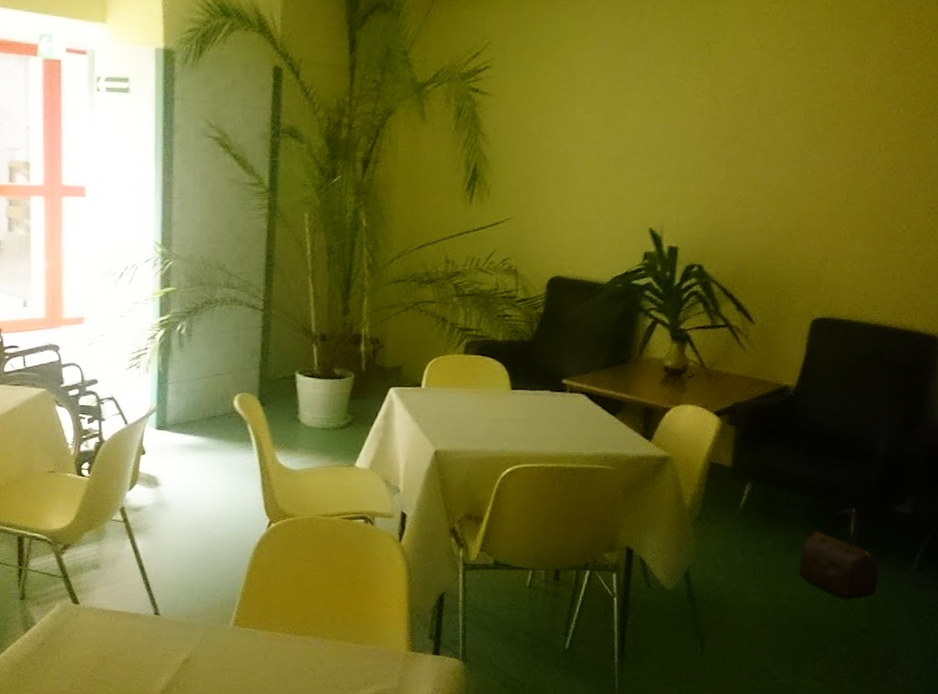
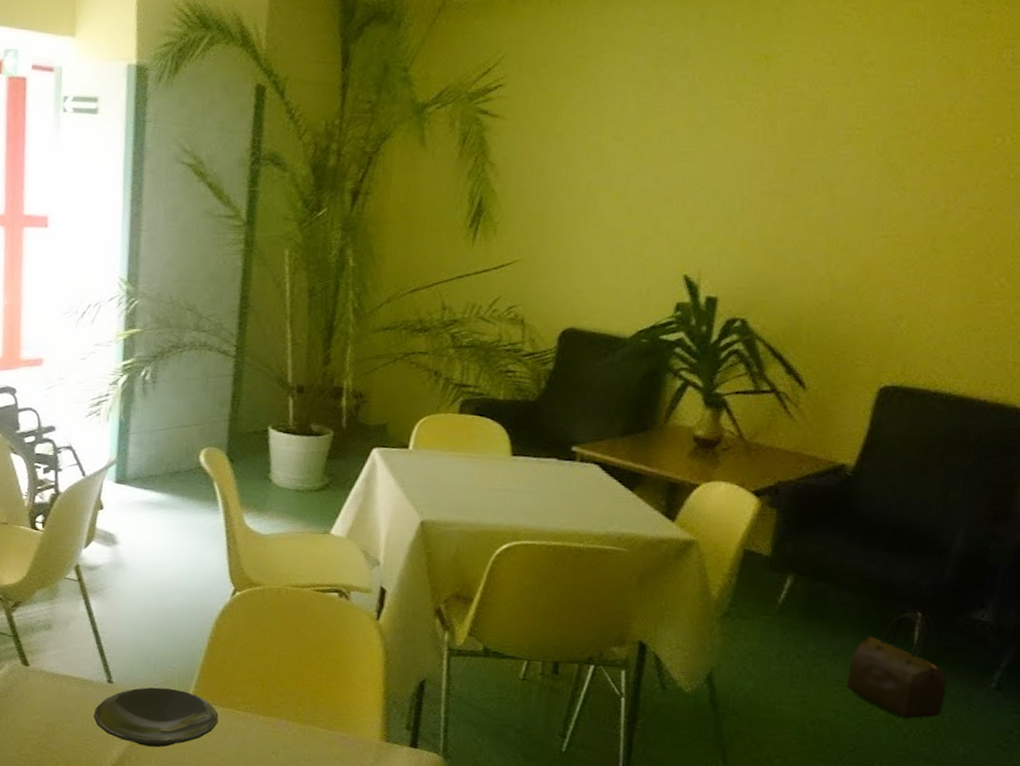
saucer: none [142,616,259,672] -> present [93,687,219,748]

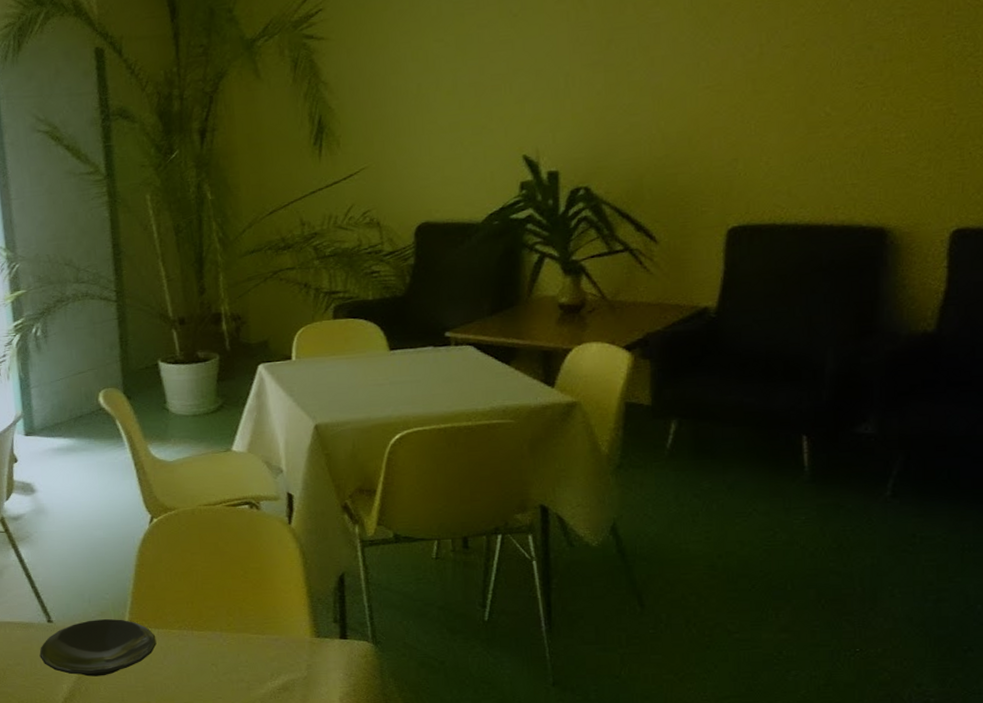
handbag: present [846,612,947,719] -> none [745,436,844,538]

